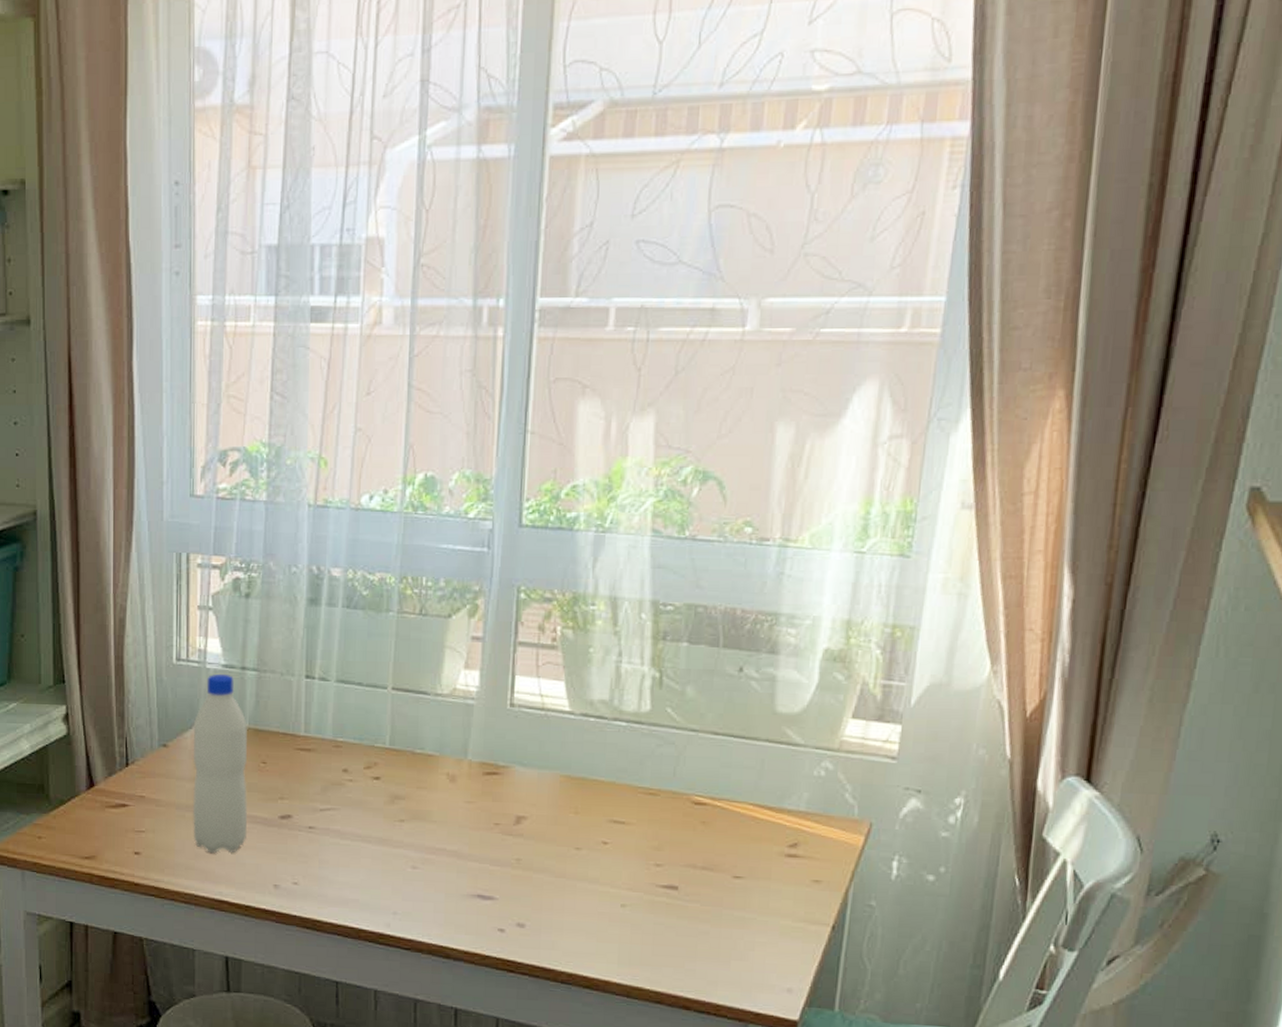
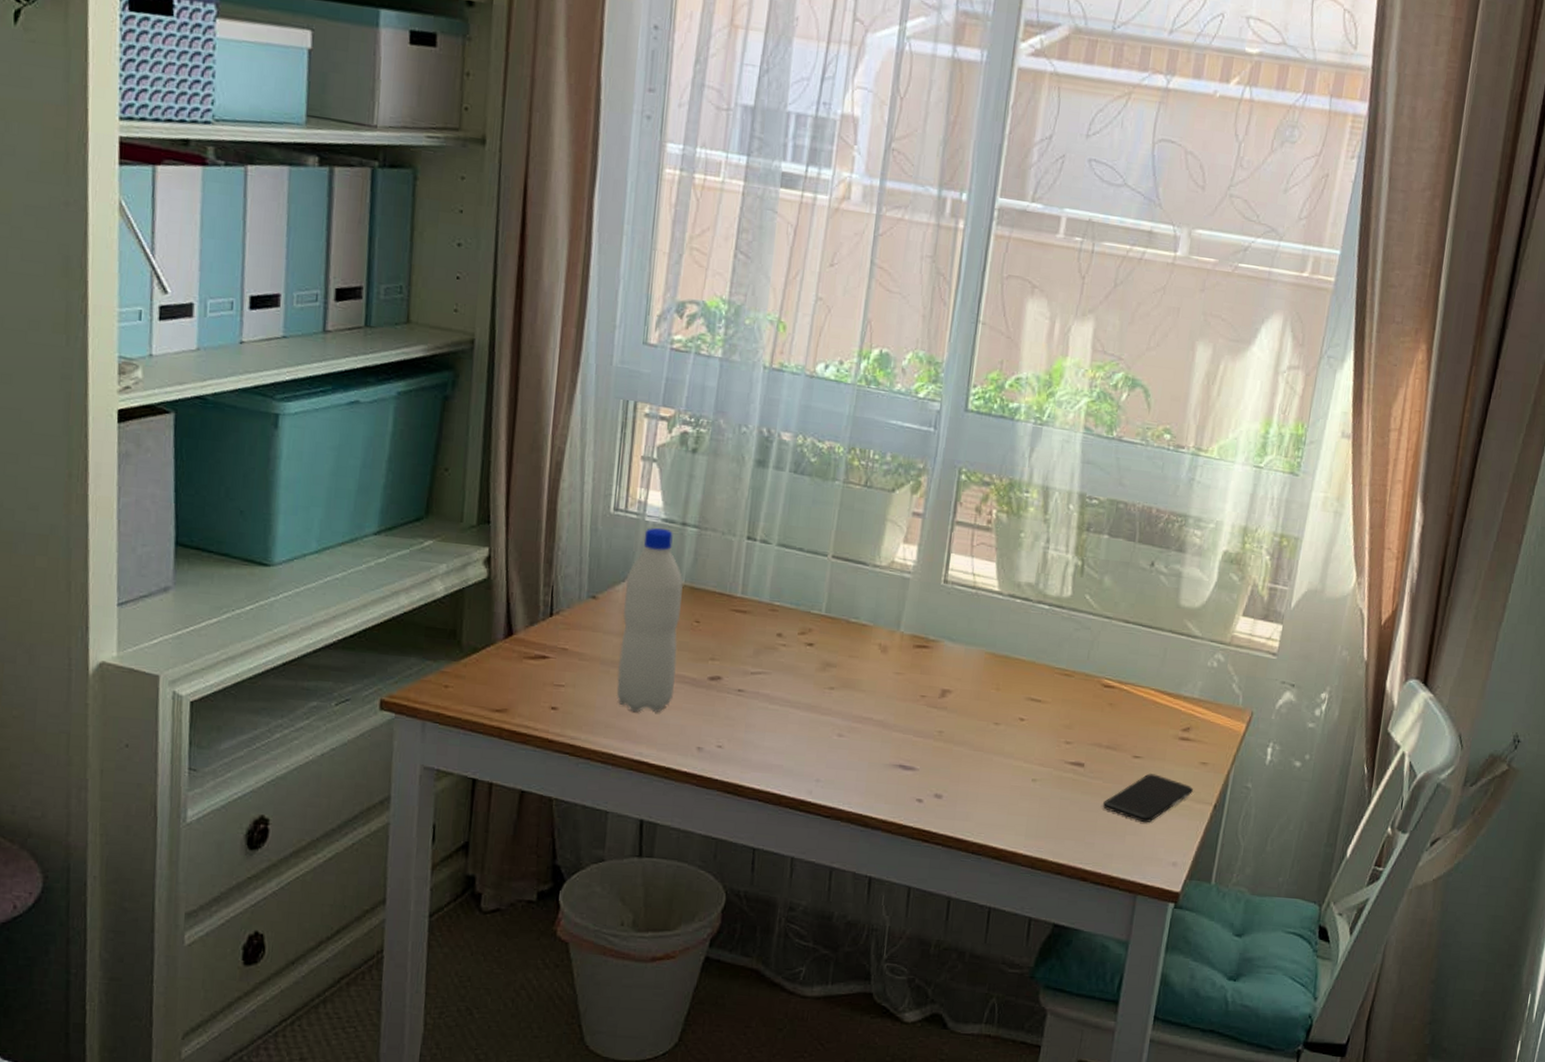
smartphone: none [701,894,806,948] -> present [1102,773,1193,823]

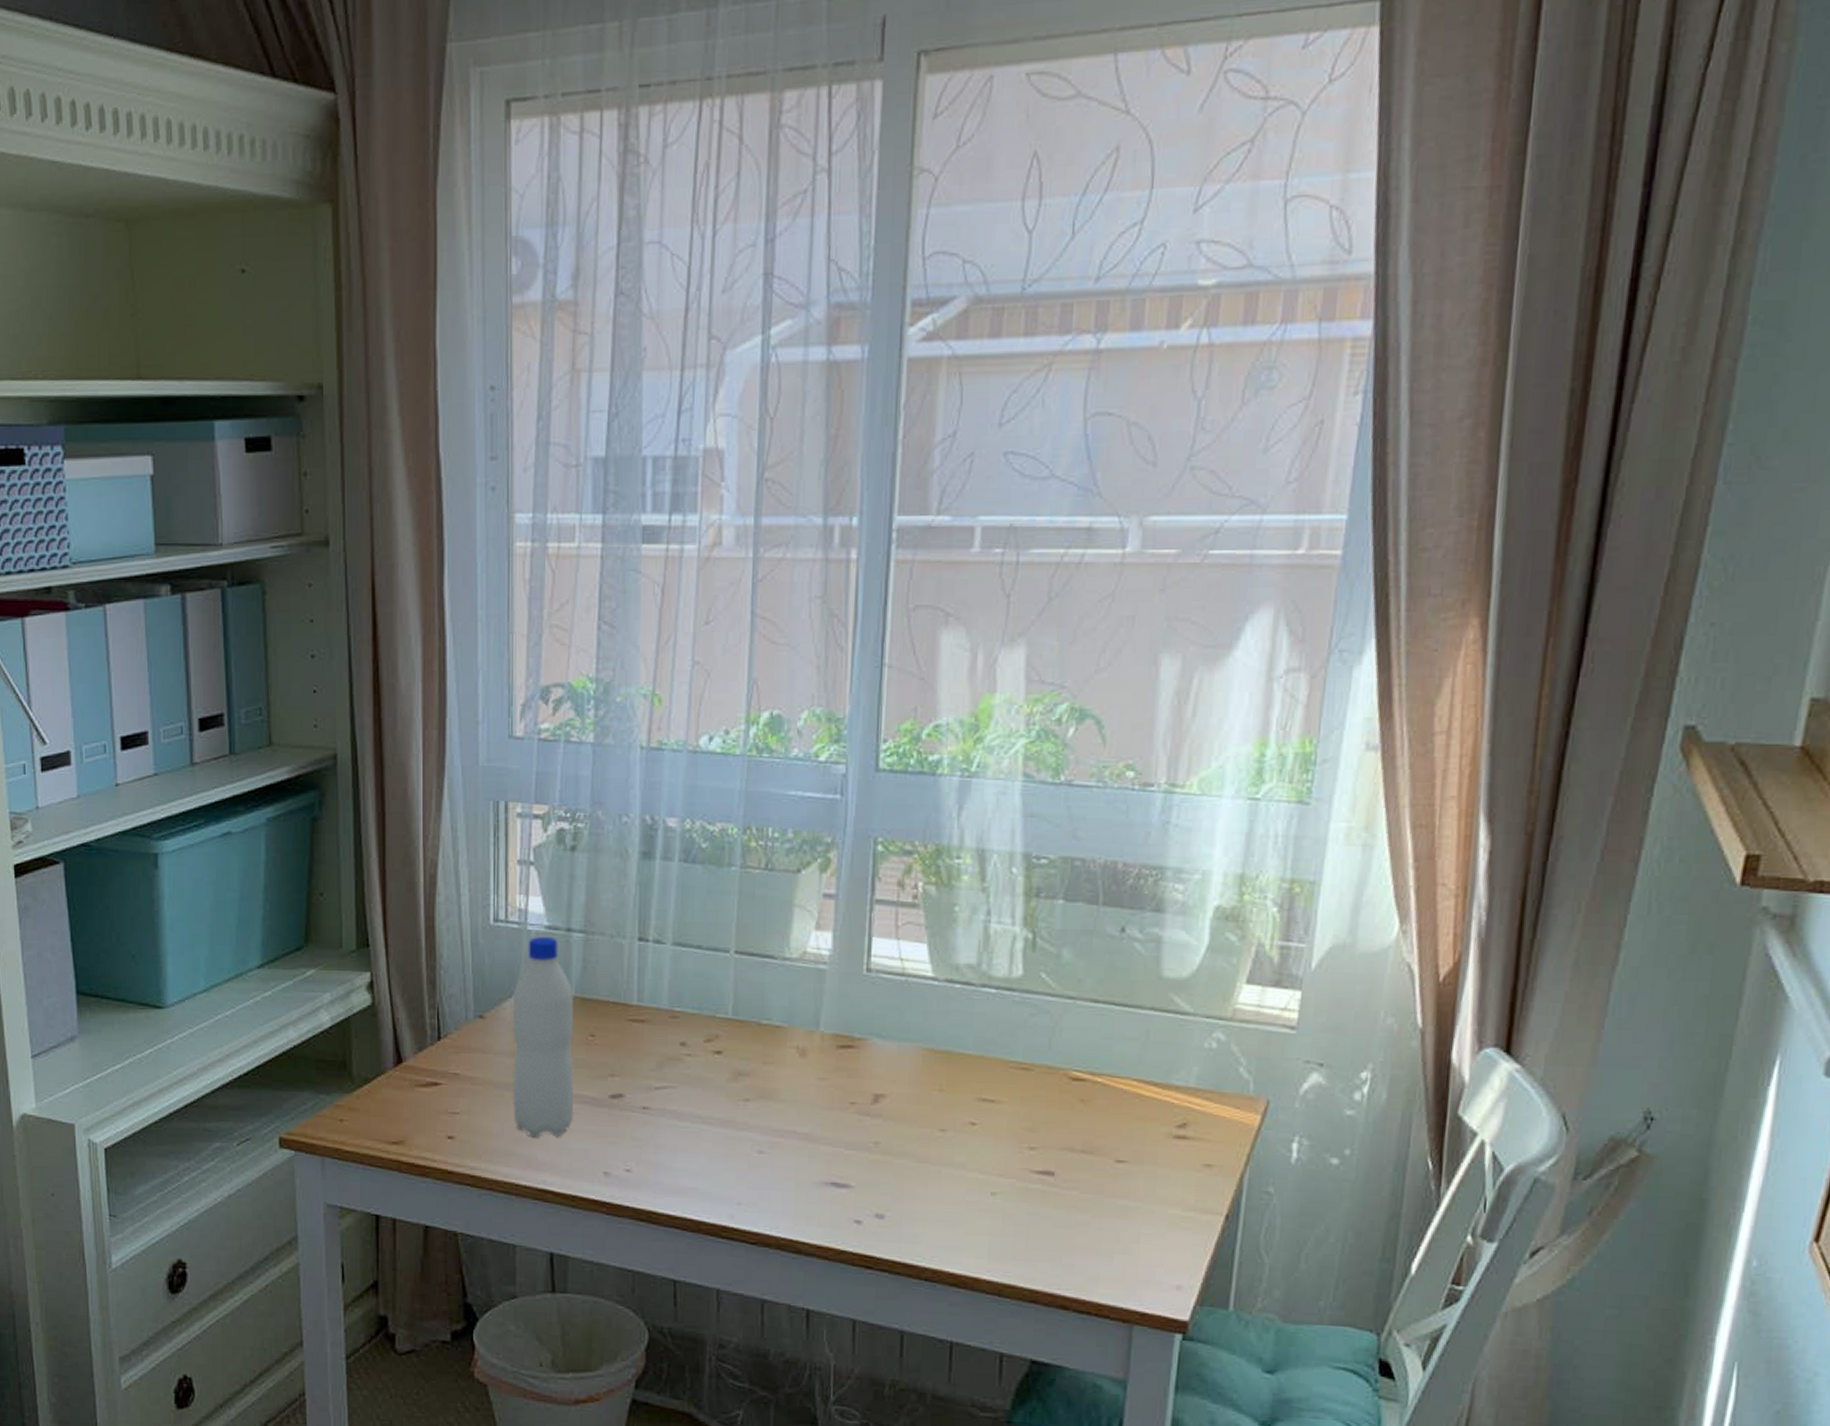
smartphone: present [1102,773,1193,823] -> none [1081,1180,1196,1240]

